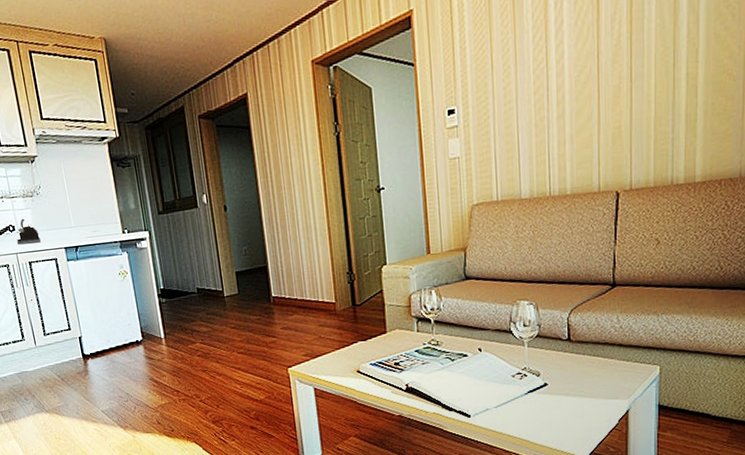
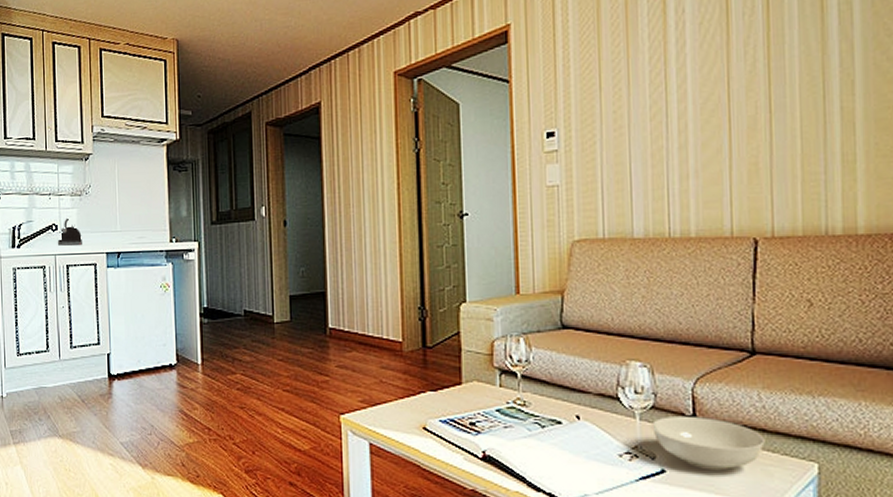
bowl: none [536,339,622,380] -> present [650,416,765,471]

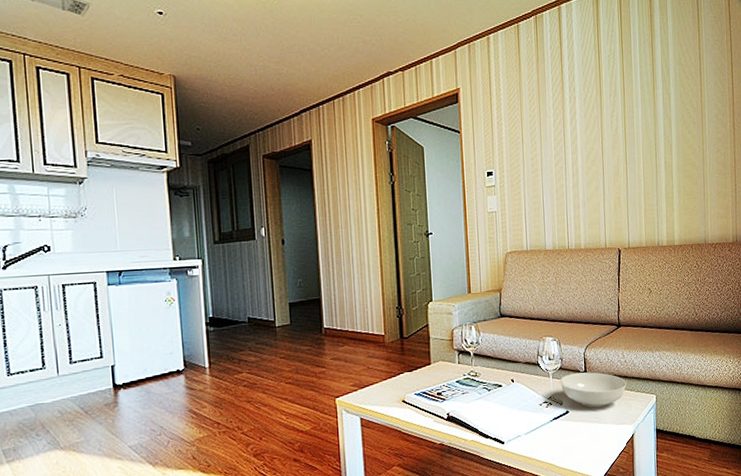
kettle: present [57,218,83,247] -> none [50,239,80,267]

